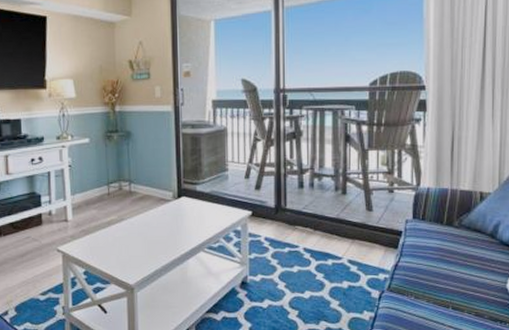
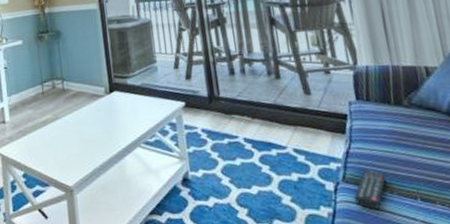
remote control: none [394,281,426,315] -> present [354,169,386,209]

